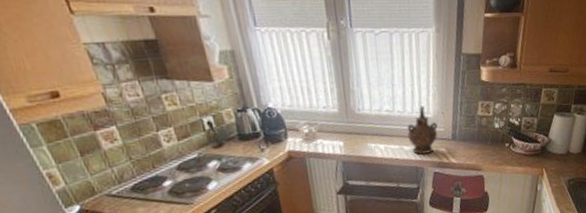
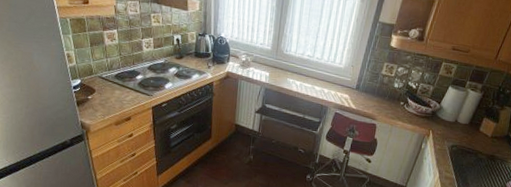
ceremonial vessel: present [406,106,438,155] -> none [320,57,346,97]

